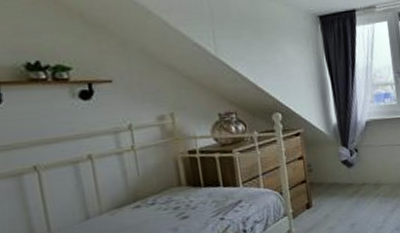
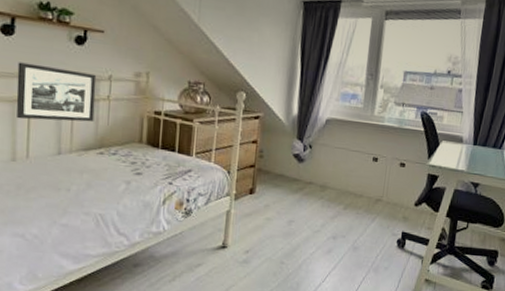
picture frame: none [13,127,121,193] -> present [16,62,97,123]

